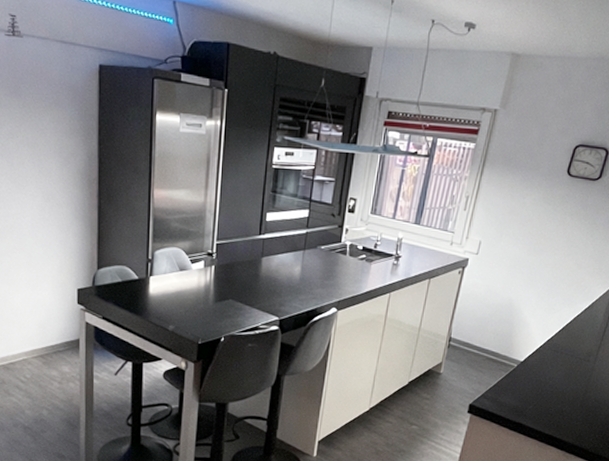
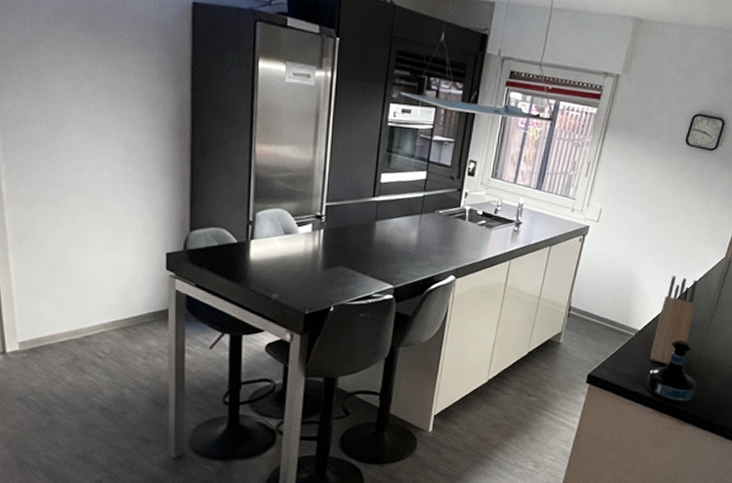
tequila bottle: none [530,371,583,436] -> present [646,339,696,404]
knife block: none [532,307,583,397] -> present [649,276,698,365]

